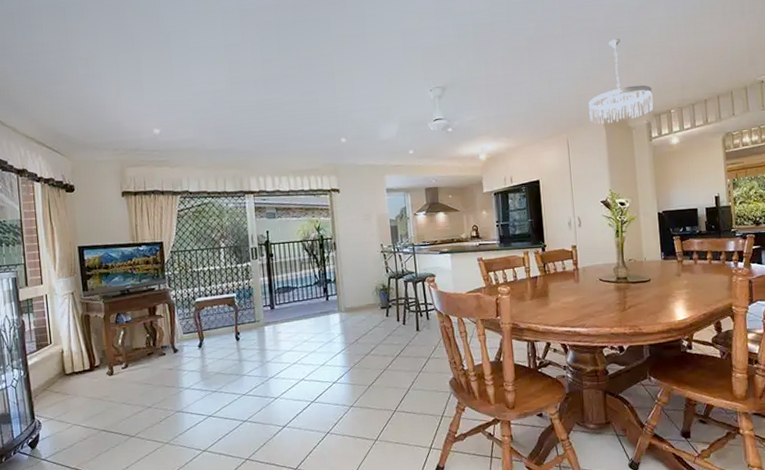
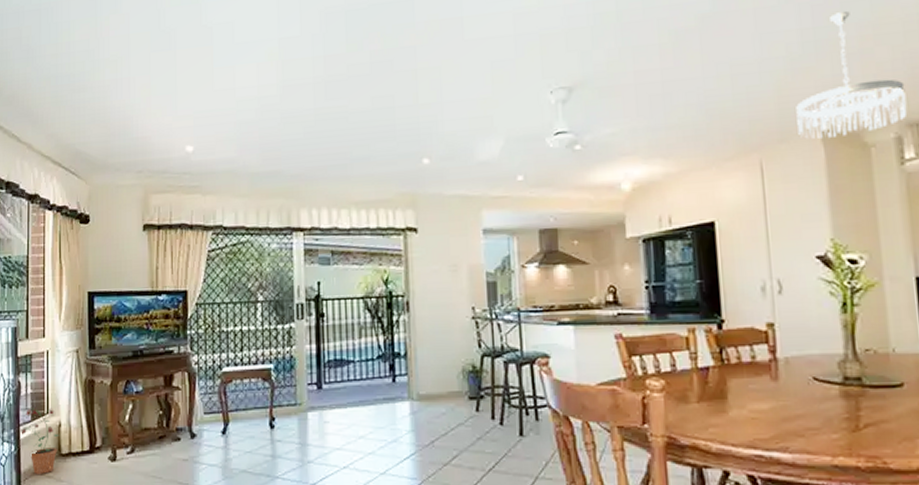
potted plant: none [28,339,63,391] -> present [21,408,60,474]

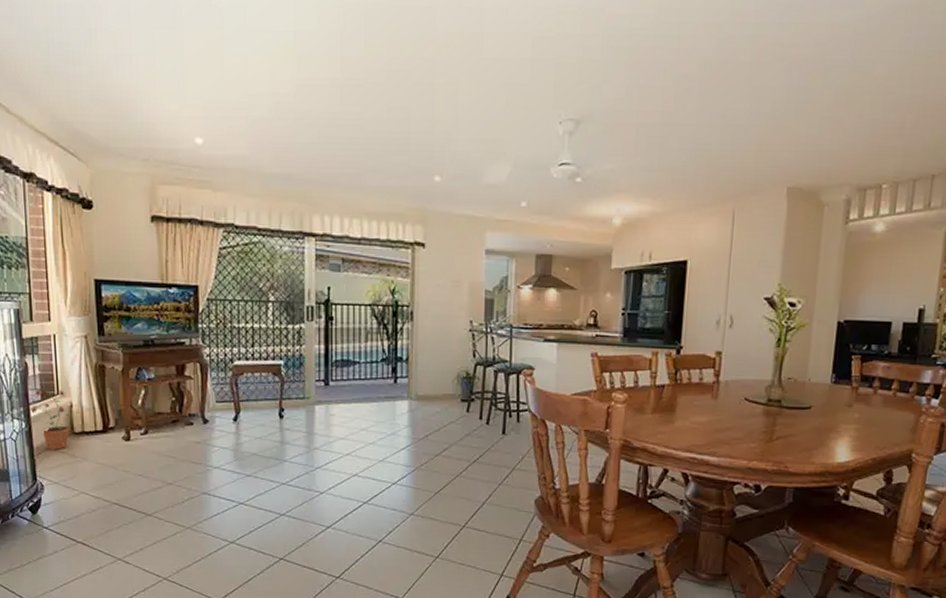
chandelier: present [796,10,908,139] -> none [769,75,862,194]

